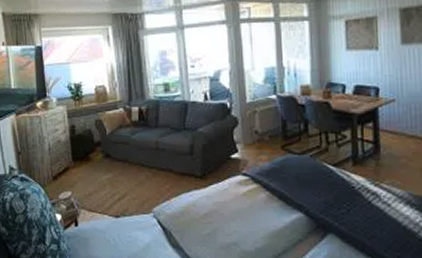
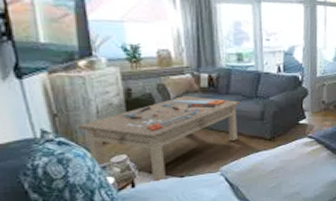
coffee table: none [35,130,170,223] -> present [78,95,241,184]

